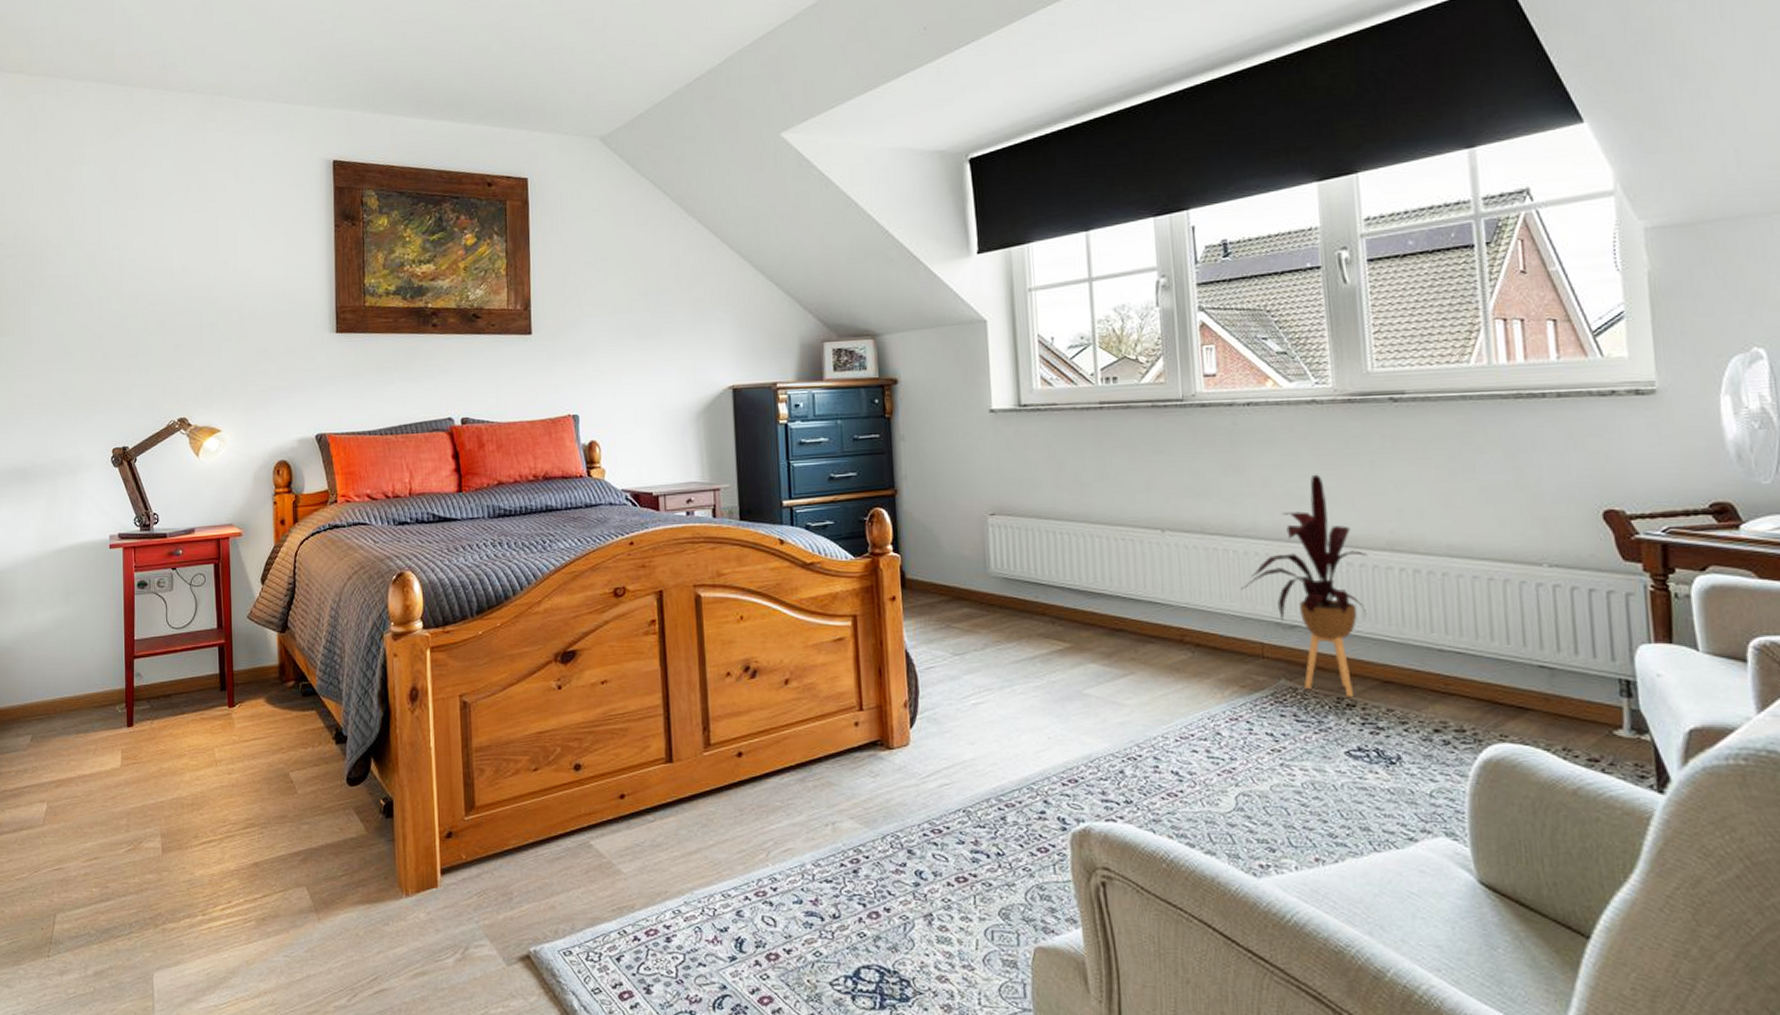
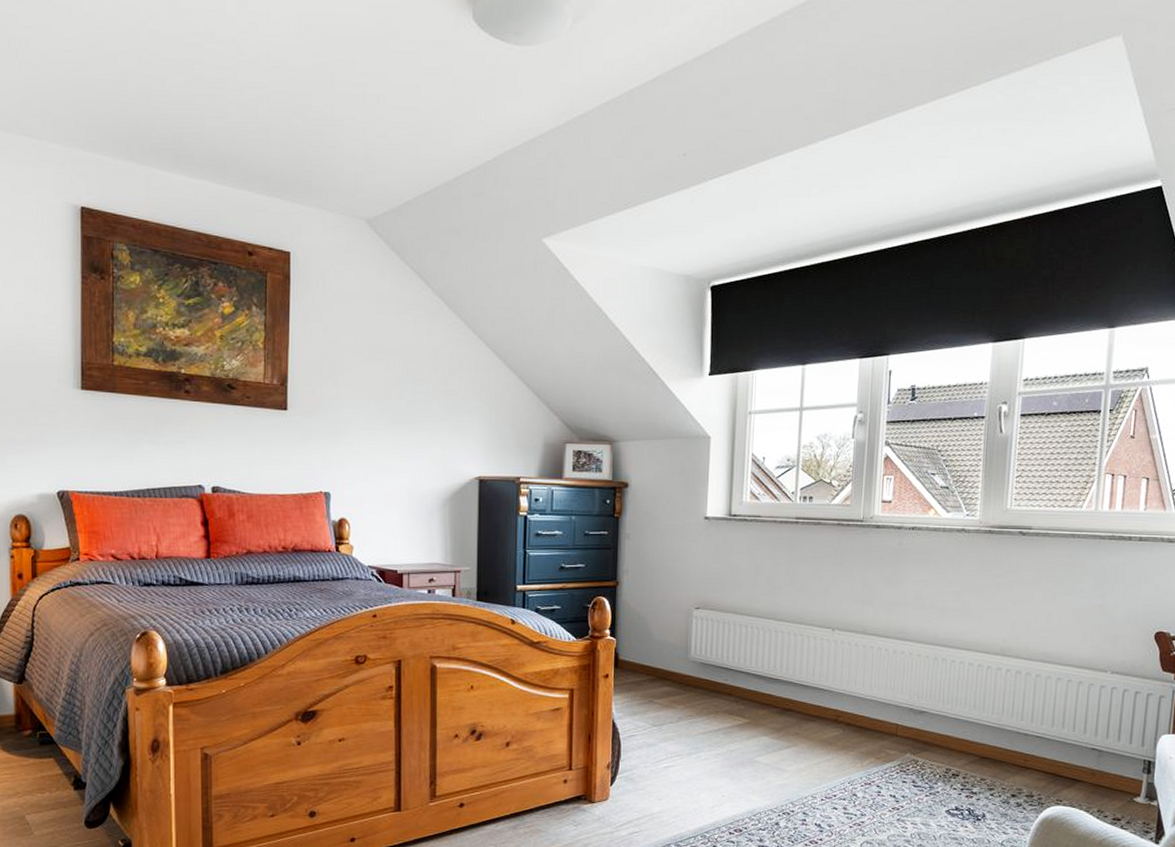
house plant: present [1240,474,1368,698] -> none [886,590,985,769]

